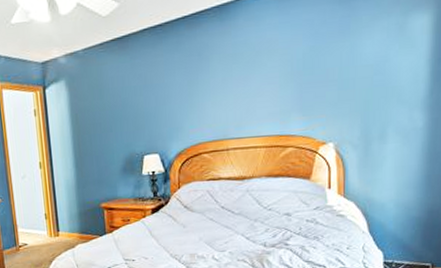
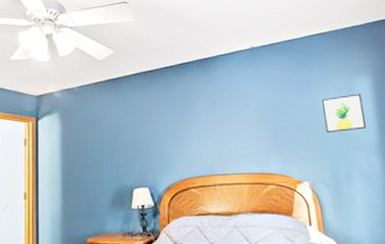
wall art: none [363,34,416,86] -> present [322,93,366,132]

